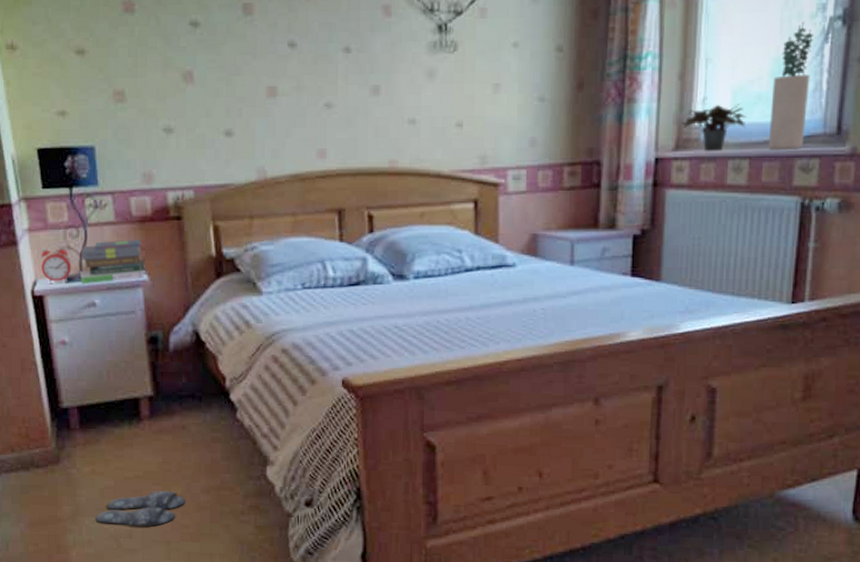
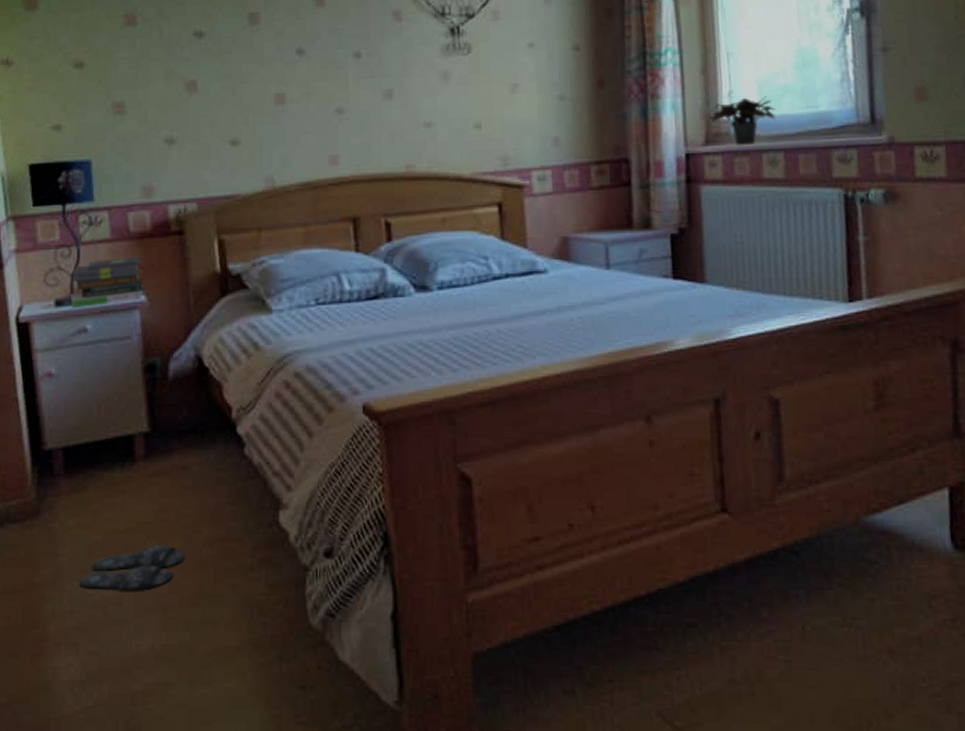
alarm clock: present [40,242,72,284] -> none [27,263,62,310]
vase: present [768,21,813,151] -> none [798,14,838,143]

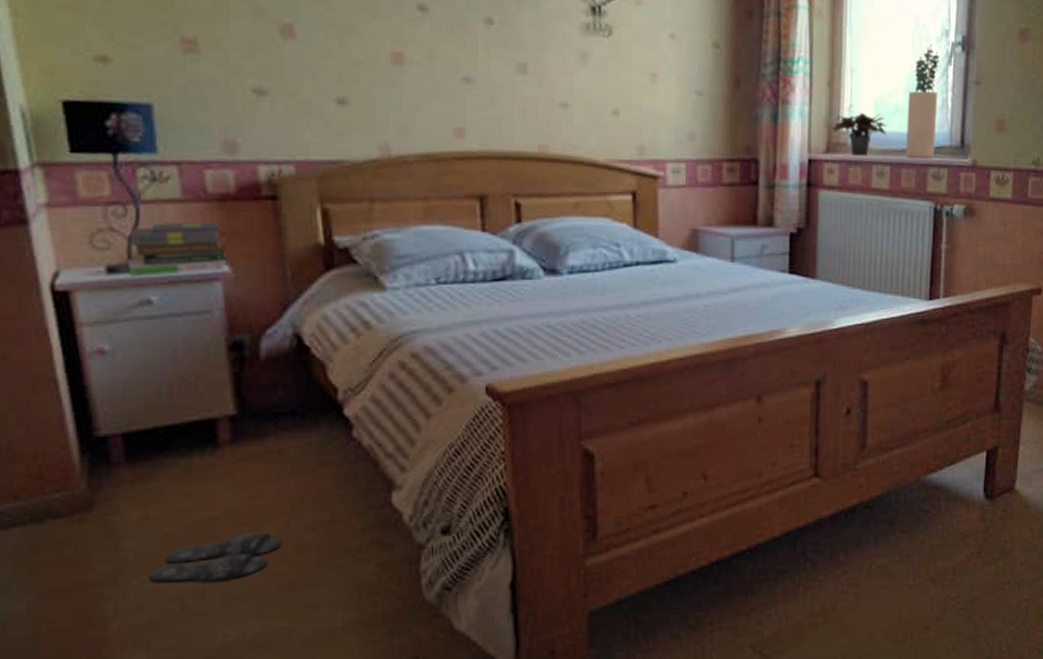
vase: none [798,14,838,143] -> present [905,43,939,160]

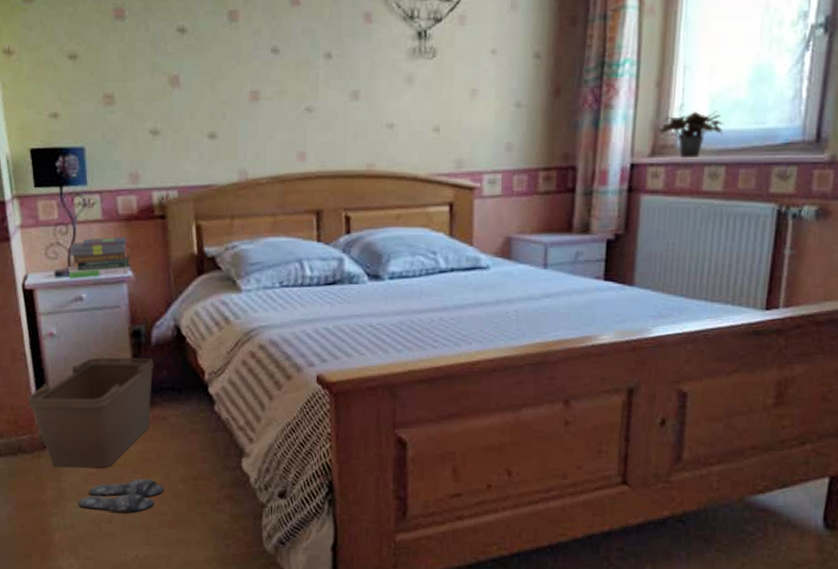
bicycle basket: none [61,375,265,531] -> present [27,357,154,469]
vase: present [905,43,939,160] -> none [745,29,794,158]

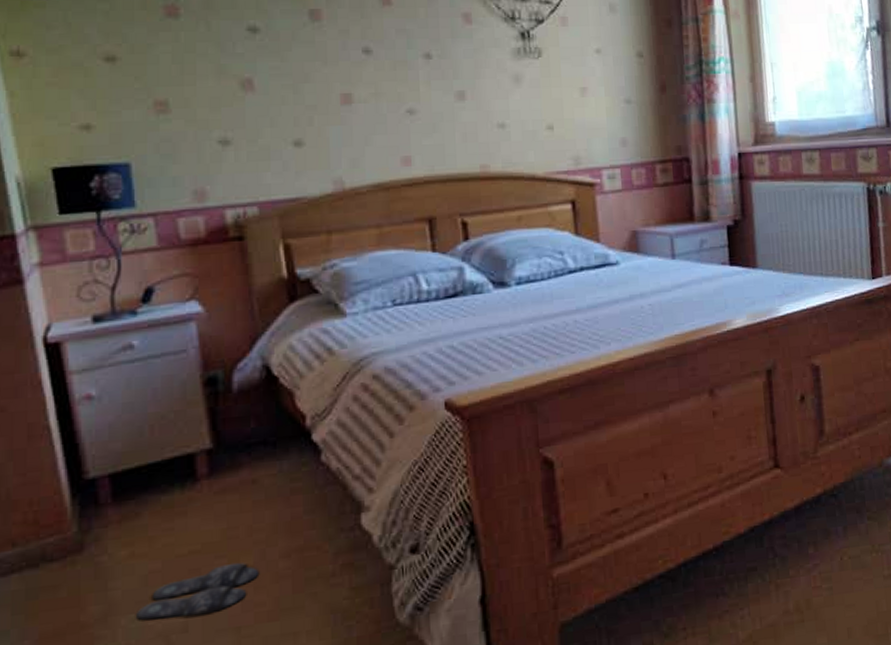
bicycle basket: present [27,357,154,469] -> none [54,408,238,572]
books: present [67,237,130,280] -> none [110,265,199,325]
potted plant: present [657,111,725,159] -> none [757,102,812,146]

